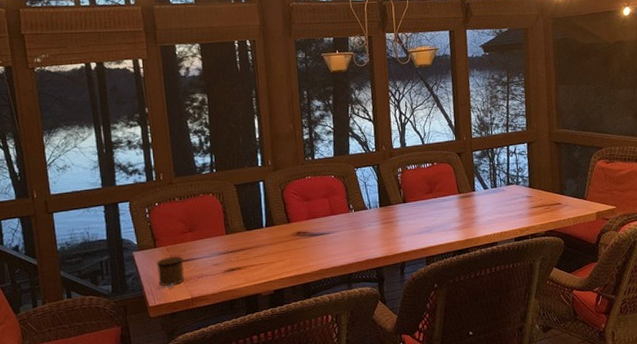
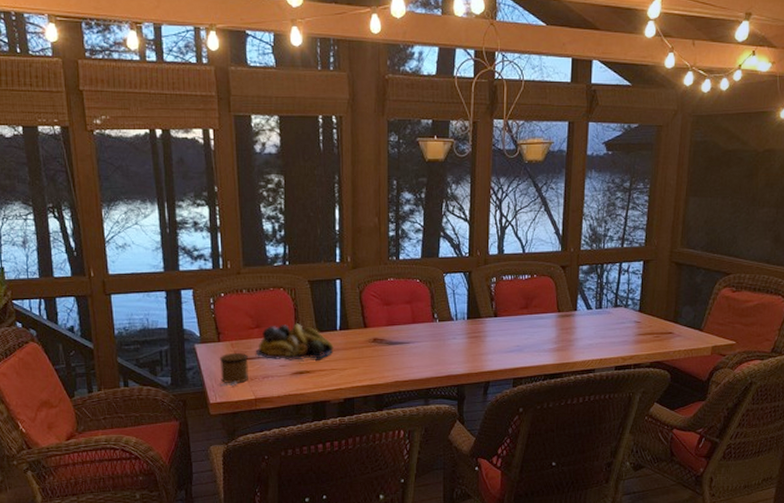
fruit bowl: none [190,224,262,260] -> present [256,323,334,361]

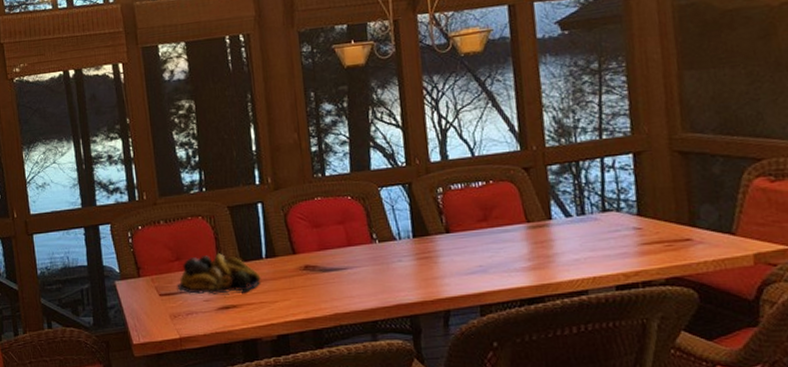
speaker: present [219,353,249,387] -> none [140,289,172,326]

